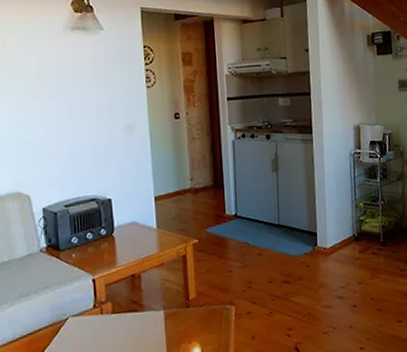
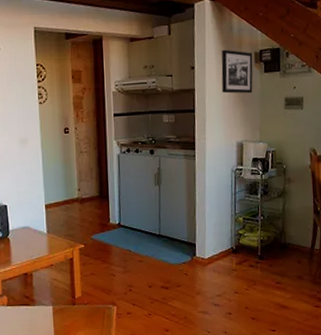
picture frame: none [335,32,367,76] -> present [221,49,253,94]

